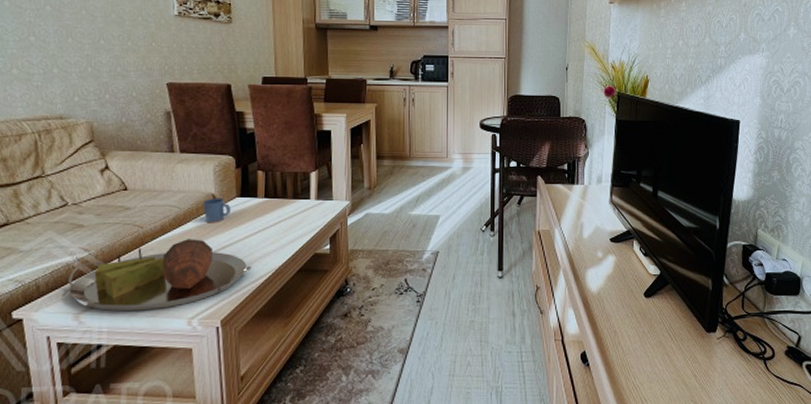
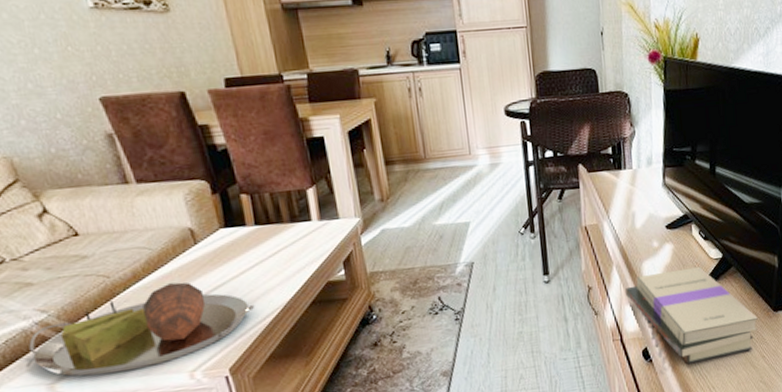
mug: present [203,198,231,224] -> none [179,231,216,263]
books: none [570,280,691,374] -> present [626,266,758,365]

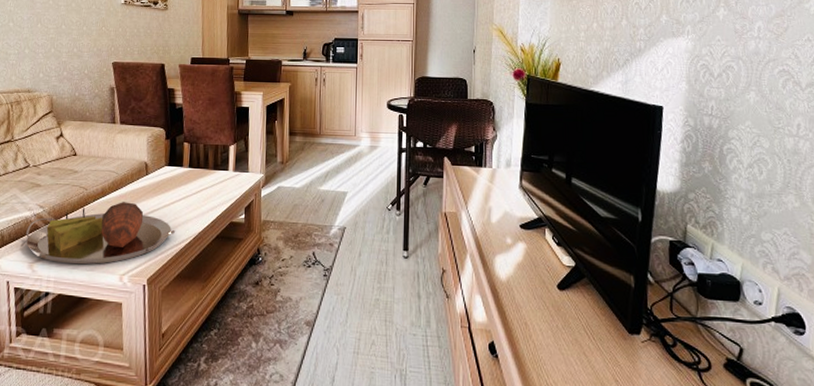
books: present [626,266,758,365] -> none [477,269,611,371]

